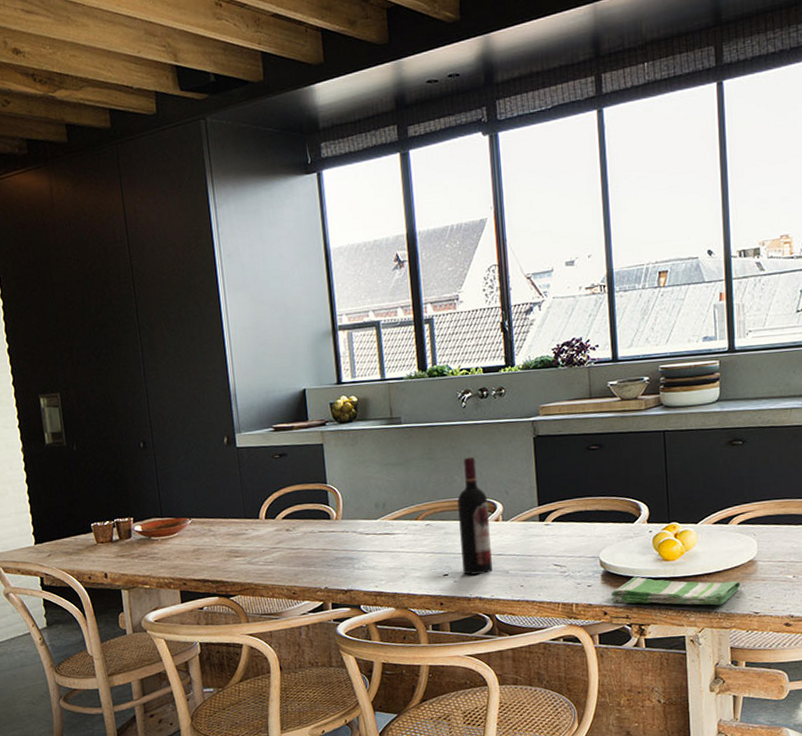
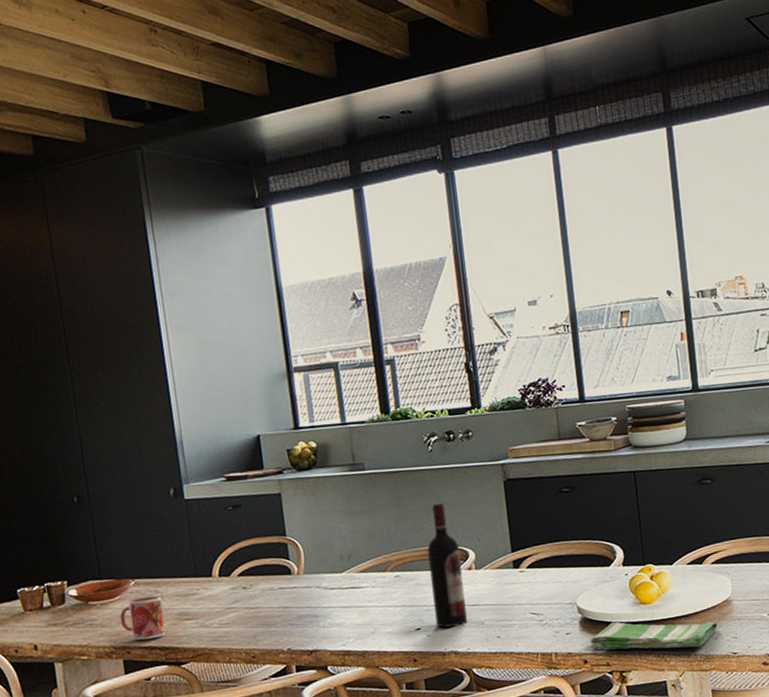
mug: none [178,534,217,574] -> present [120,596,166,641]

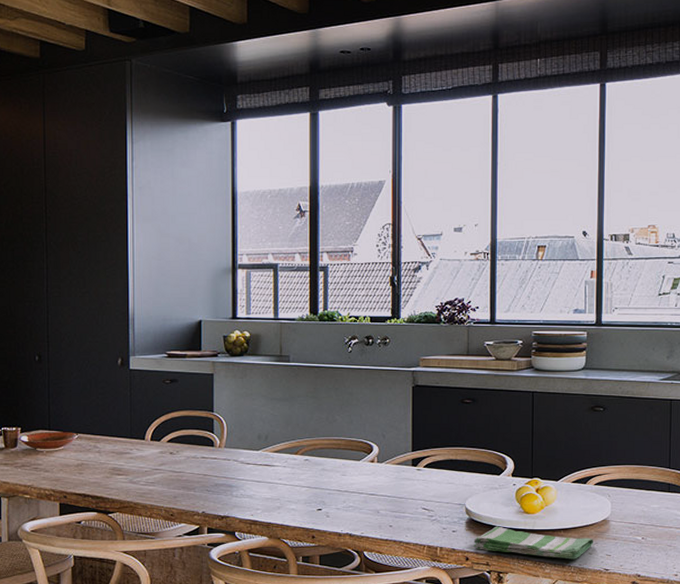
mug: present [120,596,166,641] -> none [61,450,99,488]
wine bottle: present [427,502,467,628] -> none [336,399,366,511]

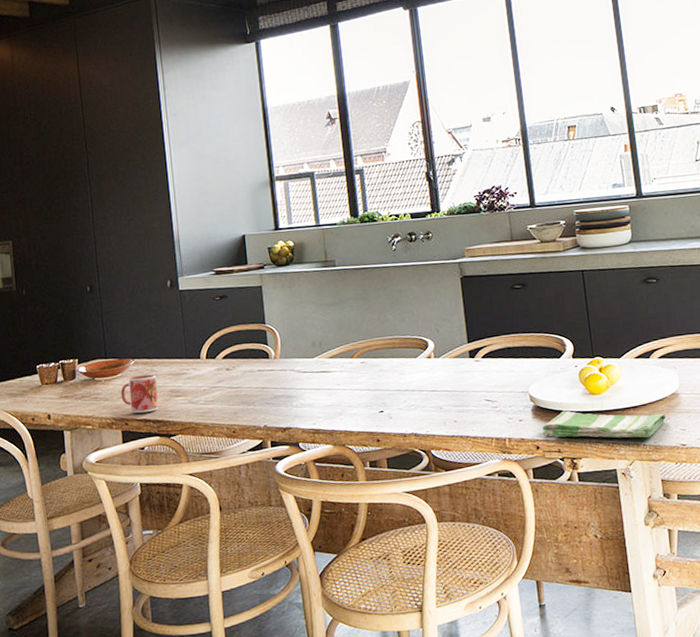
mug: none [61,450,99,488] -> present [120,374,159,414]

